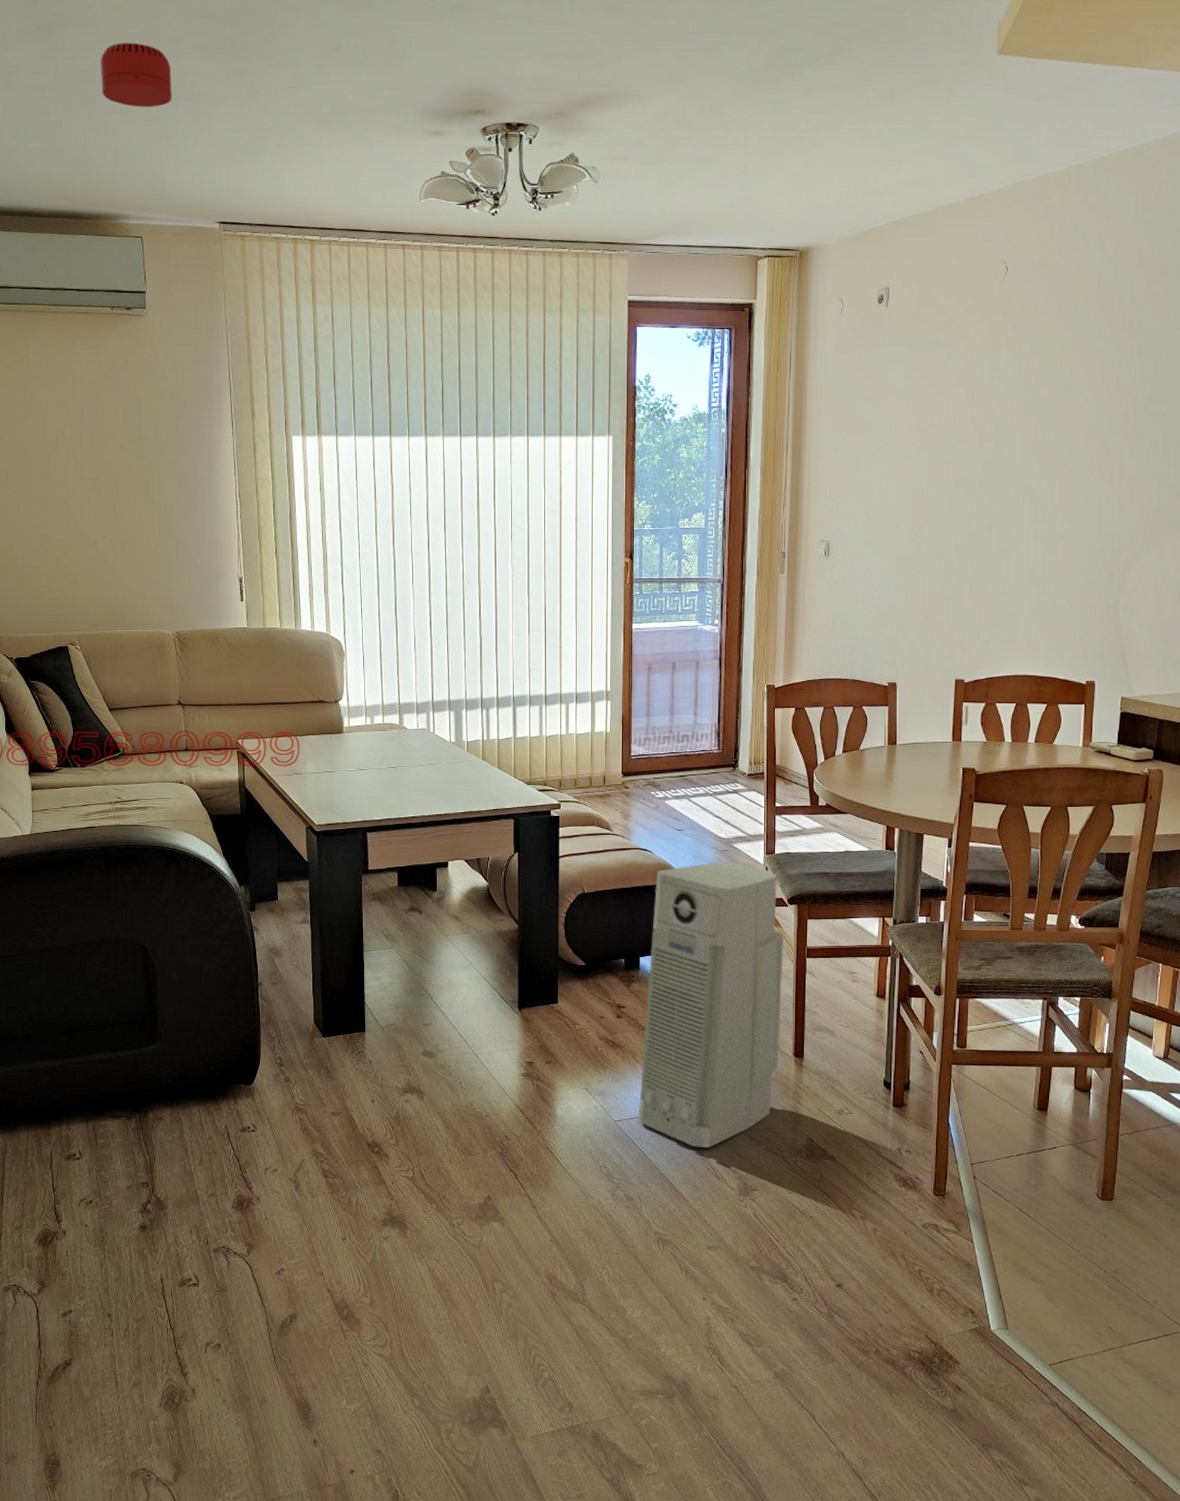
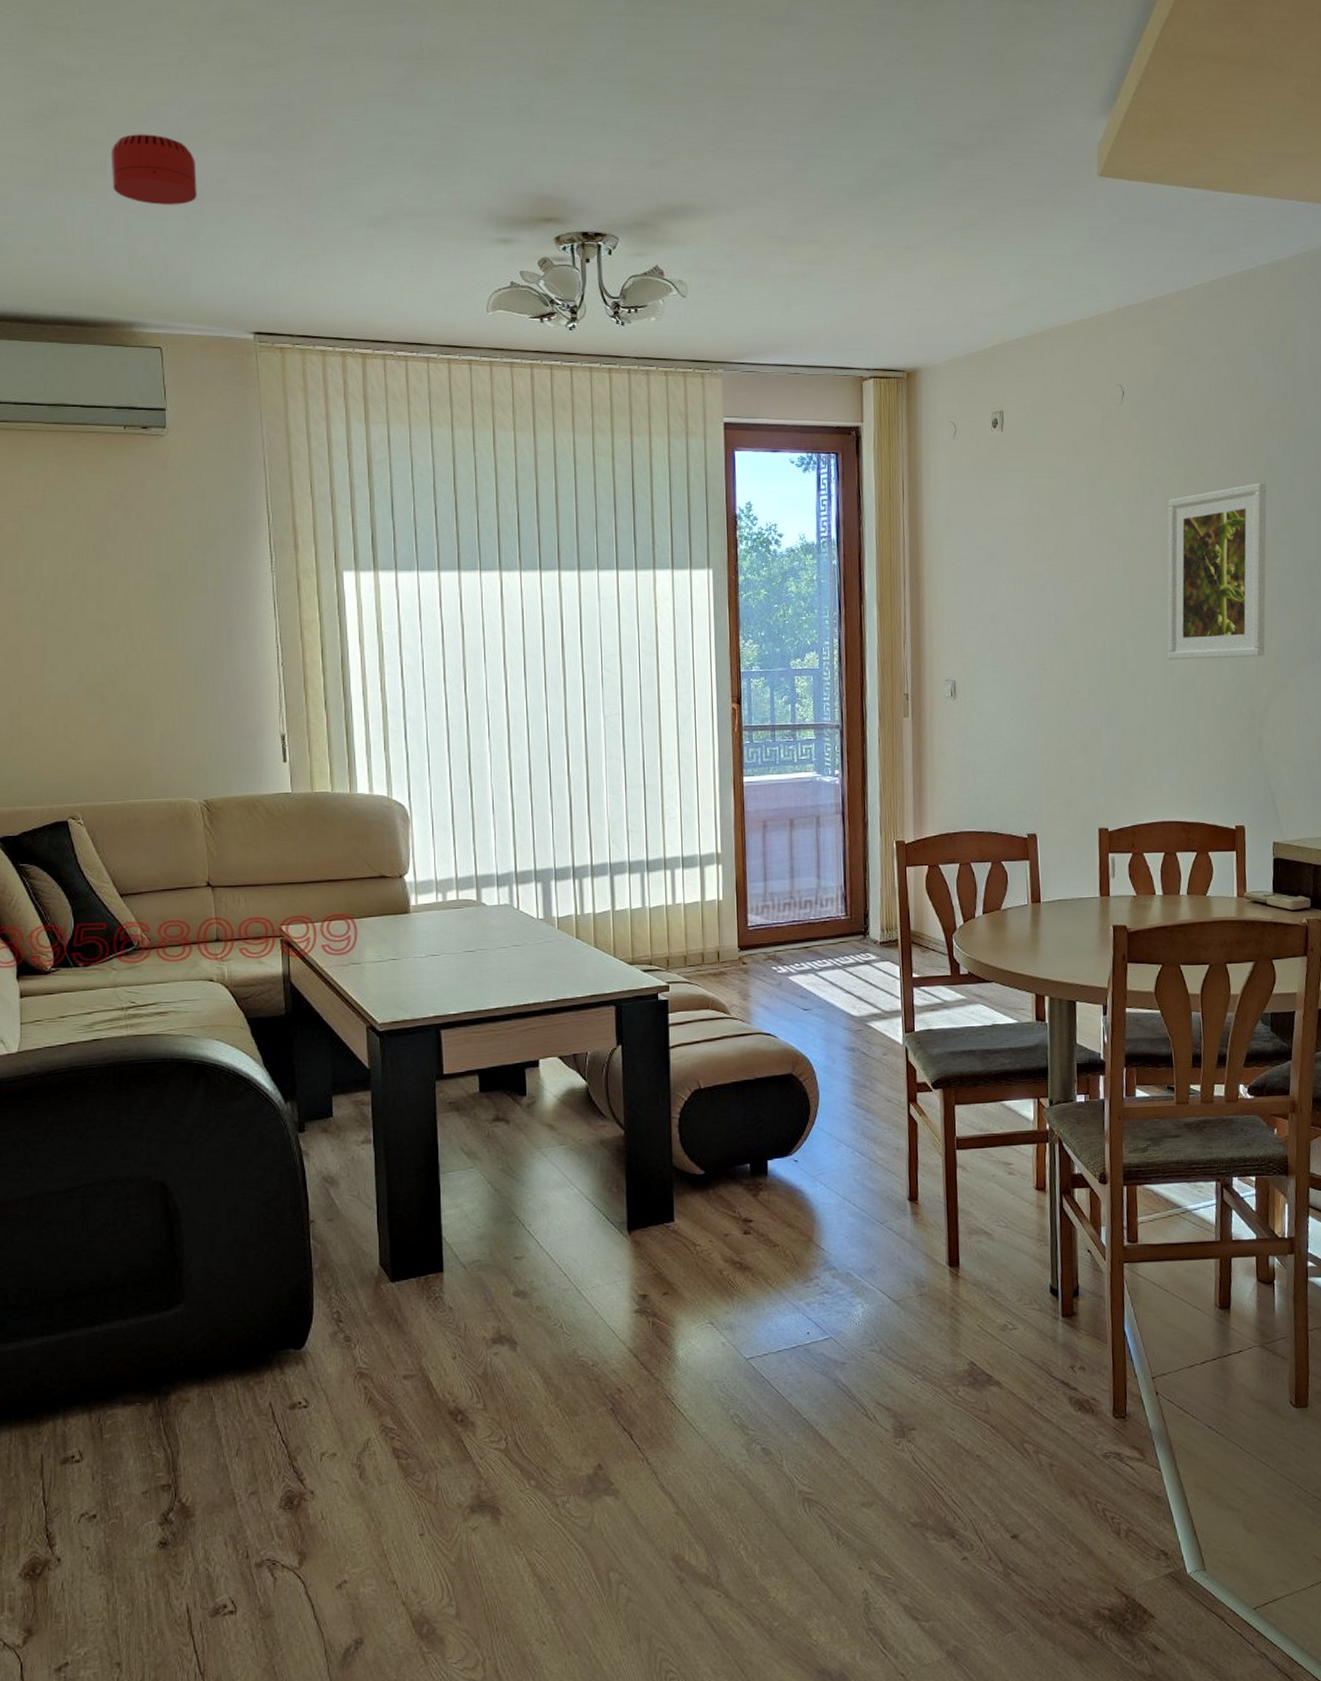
air purifier: present [638,862,785,1148] -> none [773,1044,932,1384]
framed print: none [1033,356,1142,525] -> present [1167,483,1267,660]

